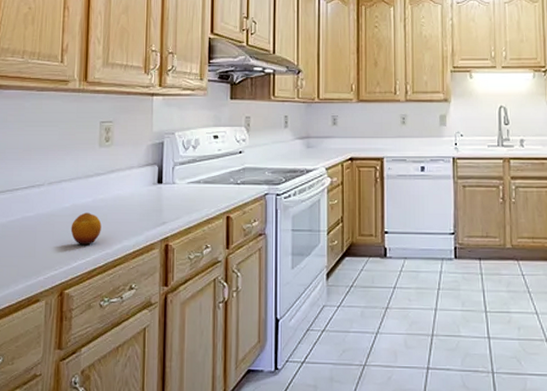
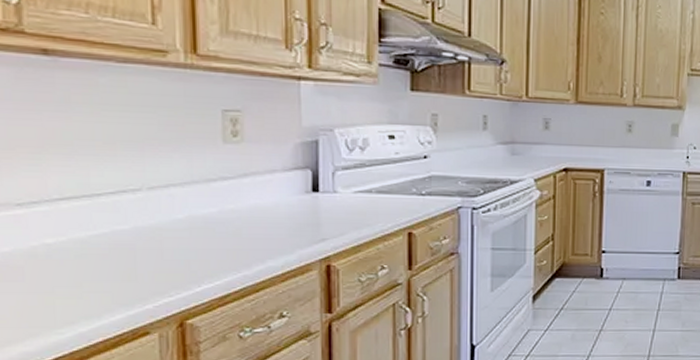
fruit: present [70,212,102,246] -> none [188,226,234,266]

